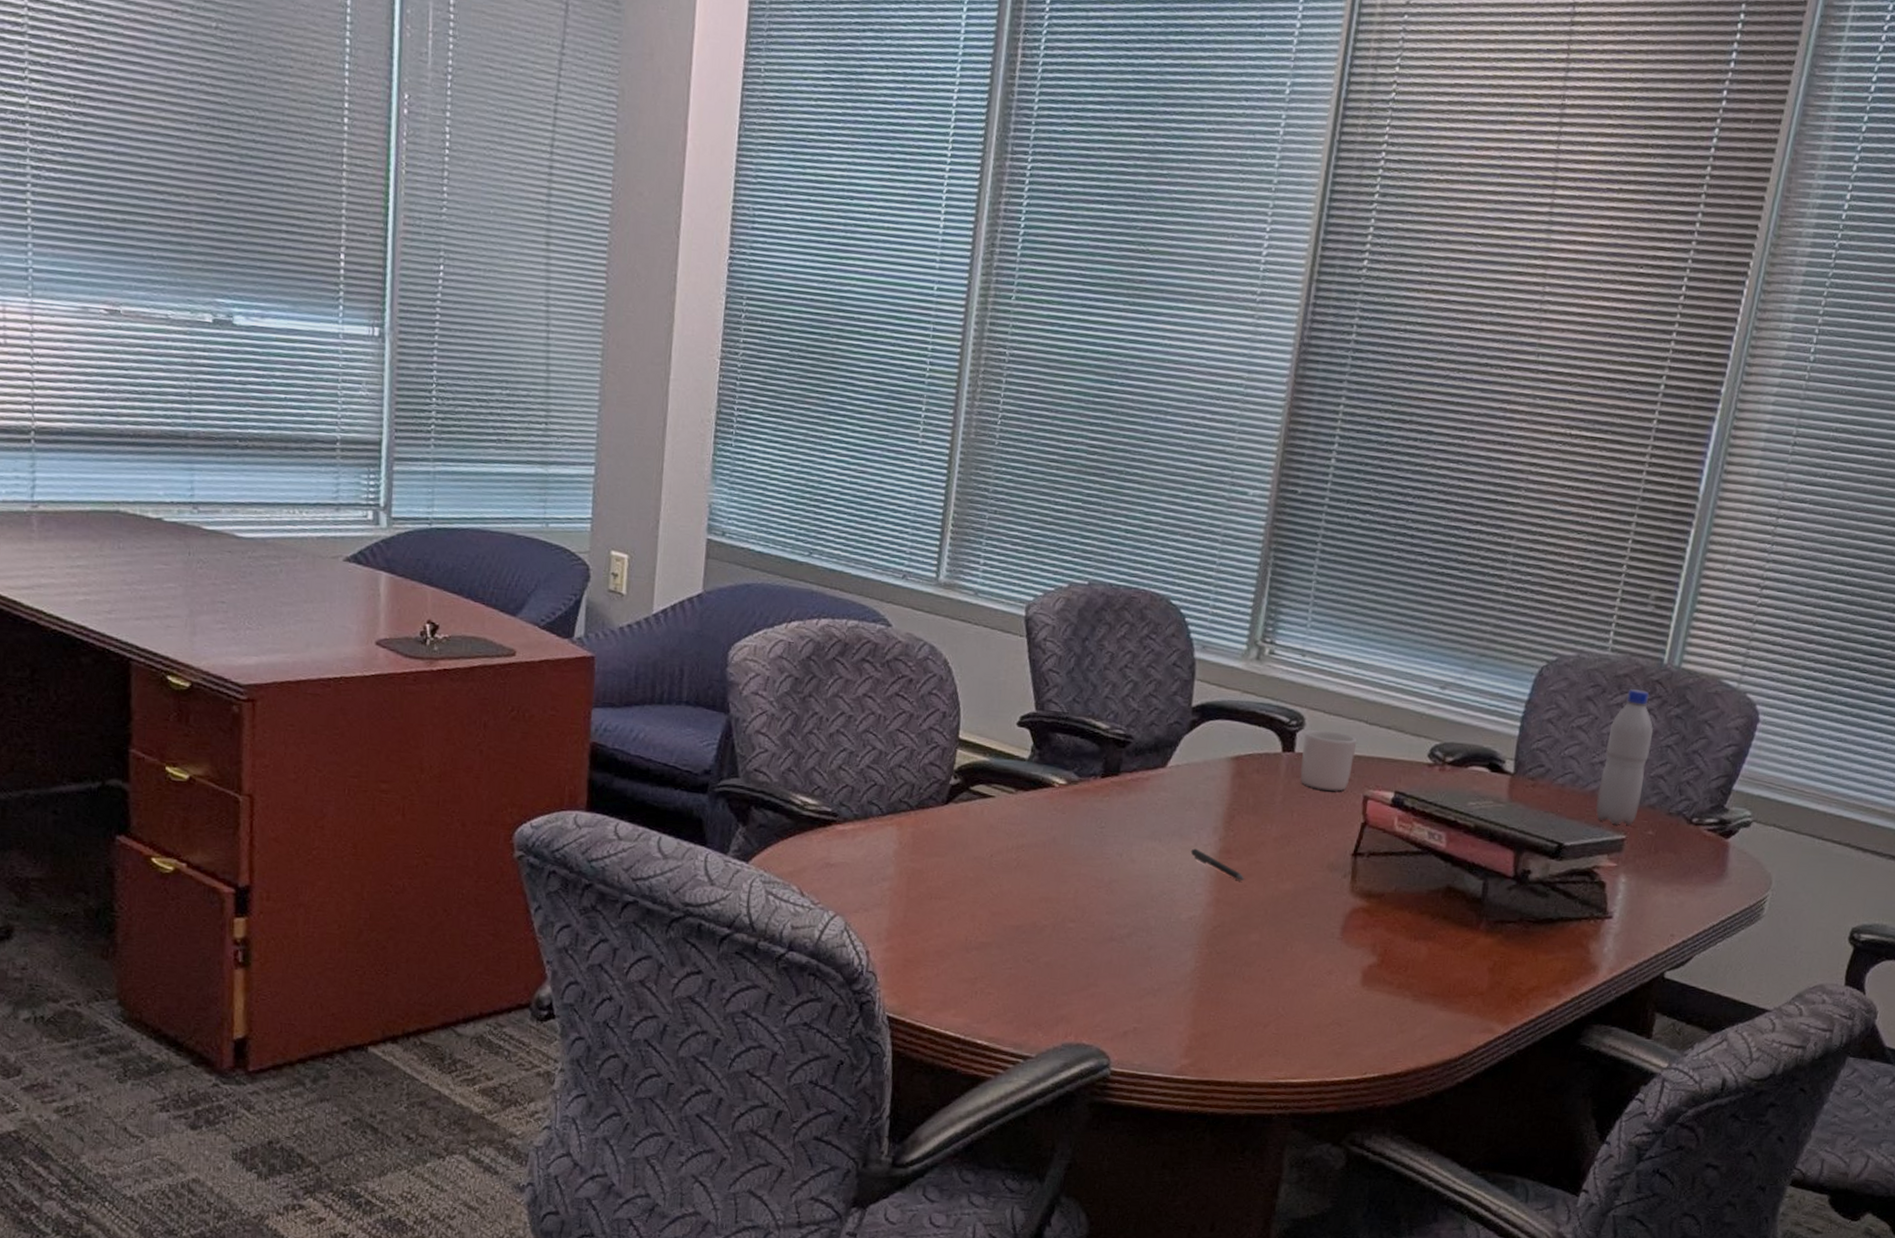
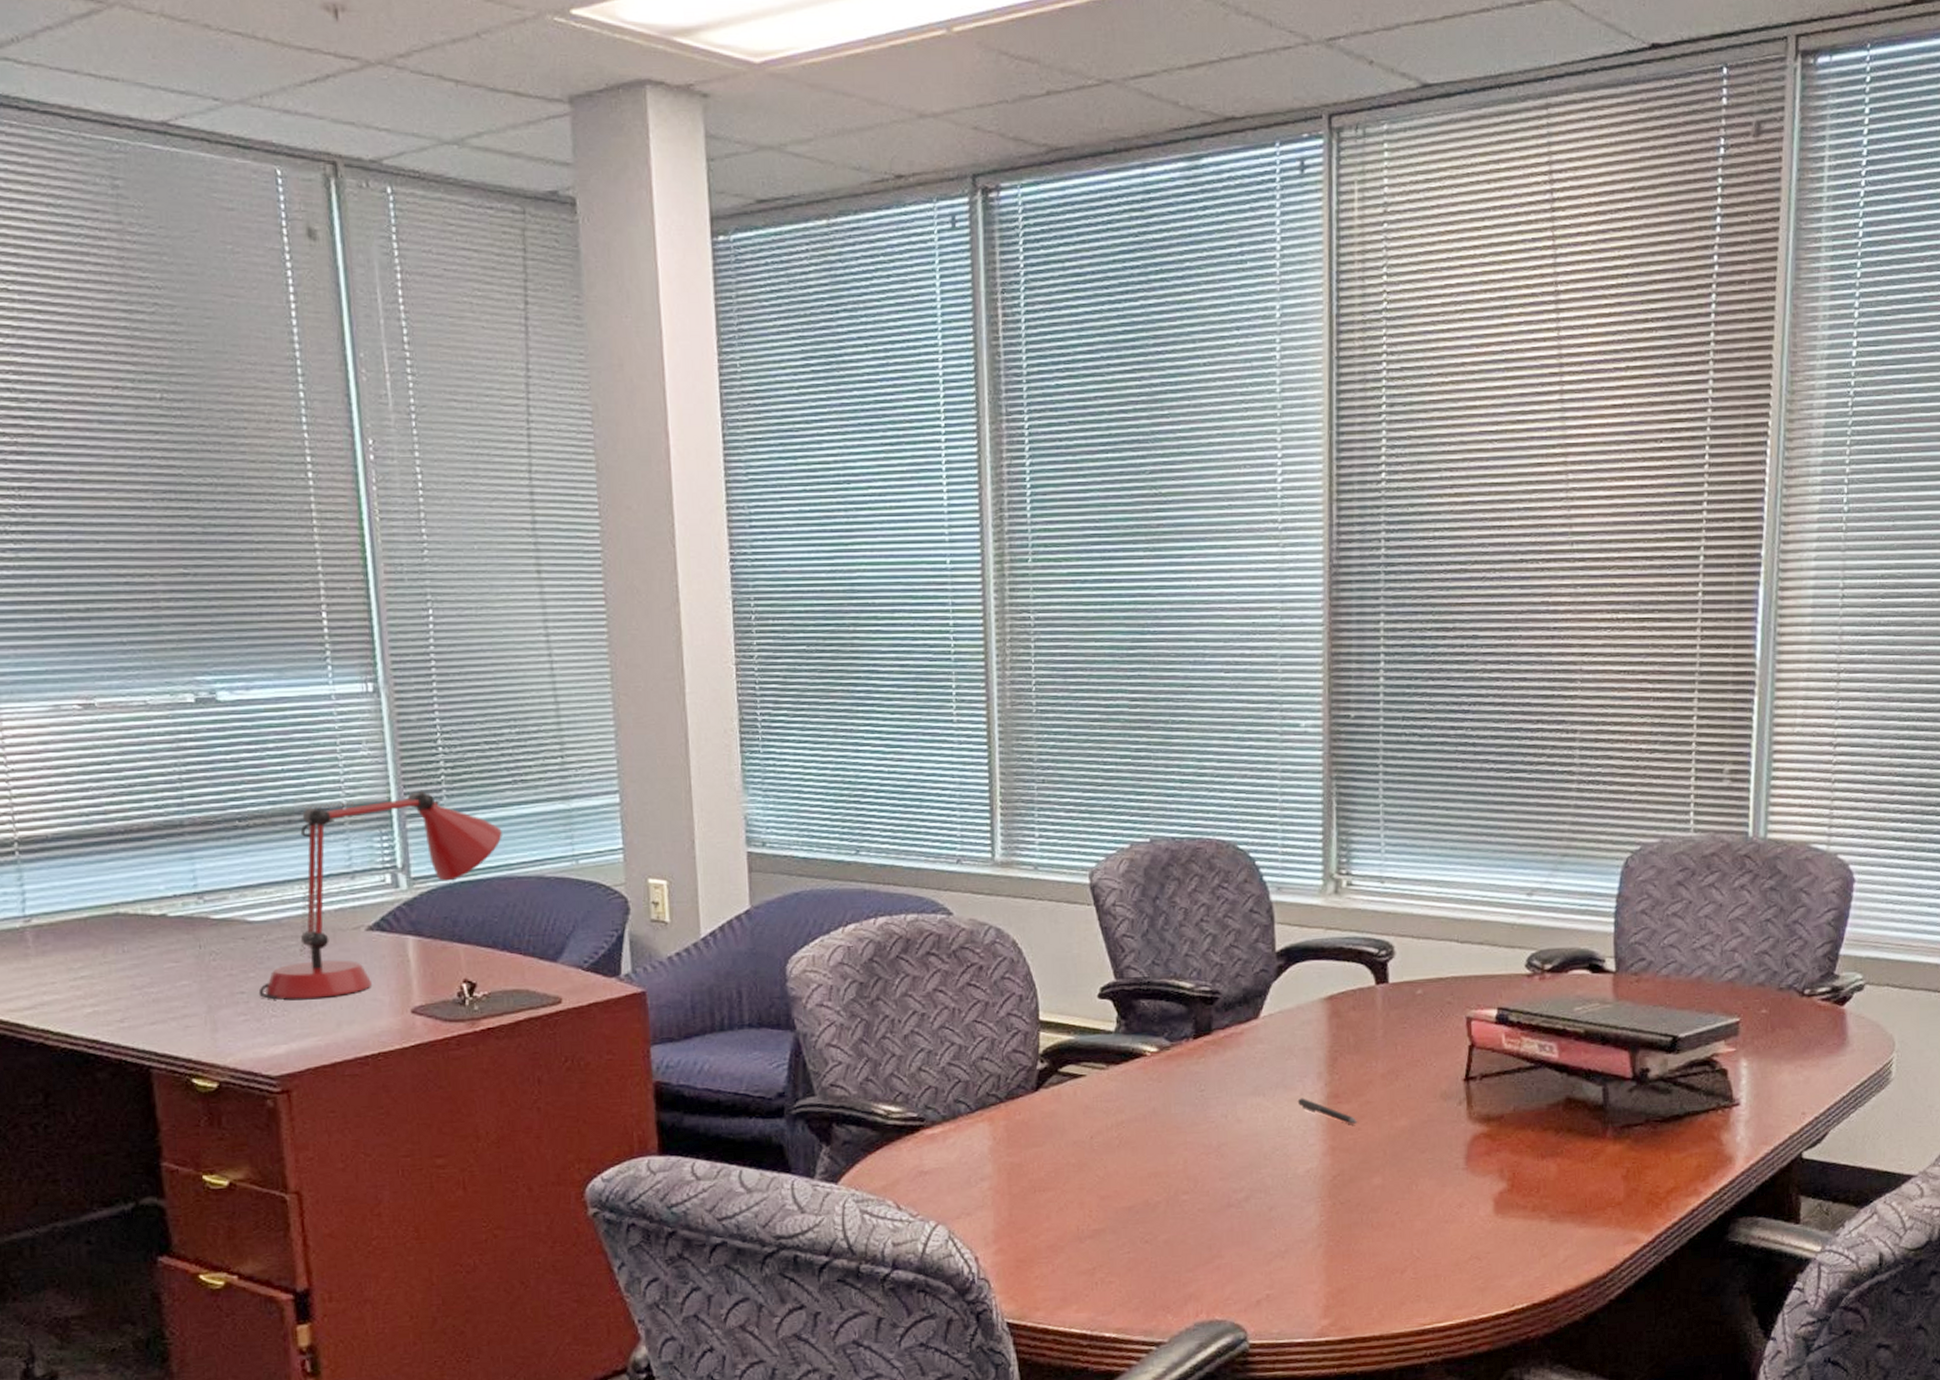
desk lamp: none [237,434,481,619] -> present [258,791,502,1000]
mug: present [1300,729,1357,792] -> none [1396,955,1451,1018]
water bottle: present [1595,689,1654,825] -> none [1704,867,1750,1009]

